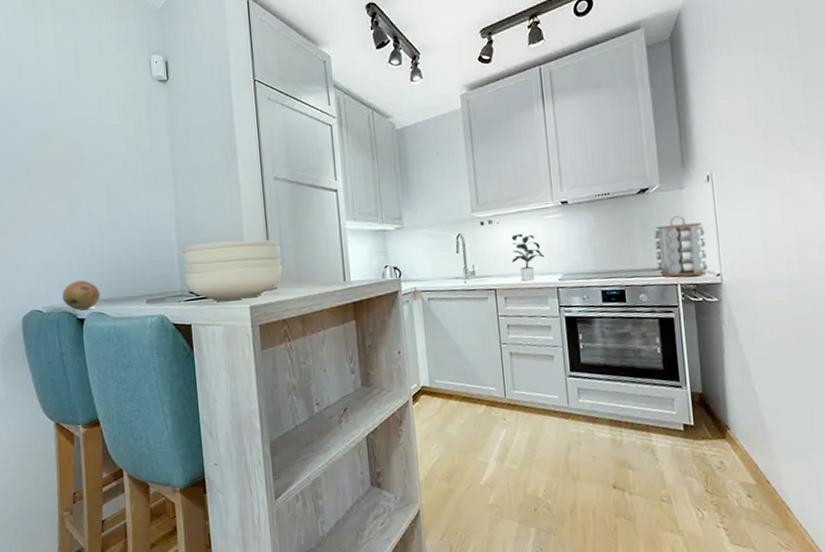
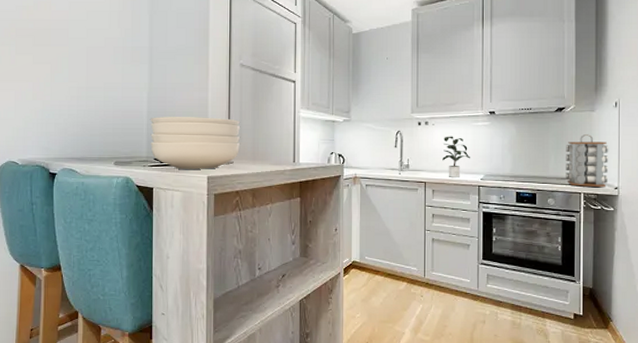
fruit: present [62,280,101,311] -> none [37,139,73,166]

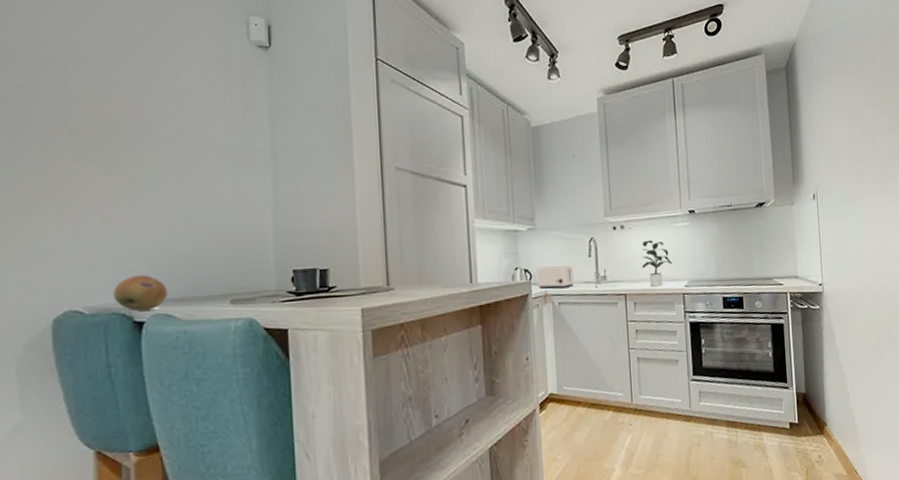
fruit: none [37,139,73,166] -> present [113,275,168,312]
bowl: present [149,117,241,169] -> none [277,234,402,303]
toaster: none [349,152,381,173] -> present [537,265,575,289]
spice rack: present [564,133,609,188] -> none [769,229,812,287]

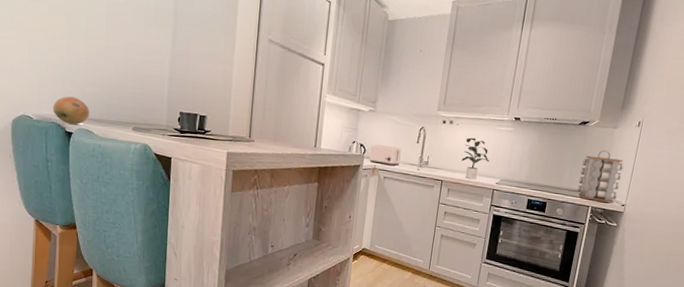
spice rack: none [769,229,812,287] -> present [576,149,624,203]

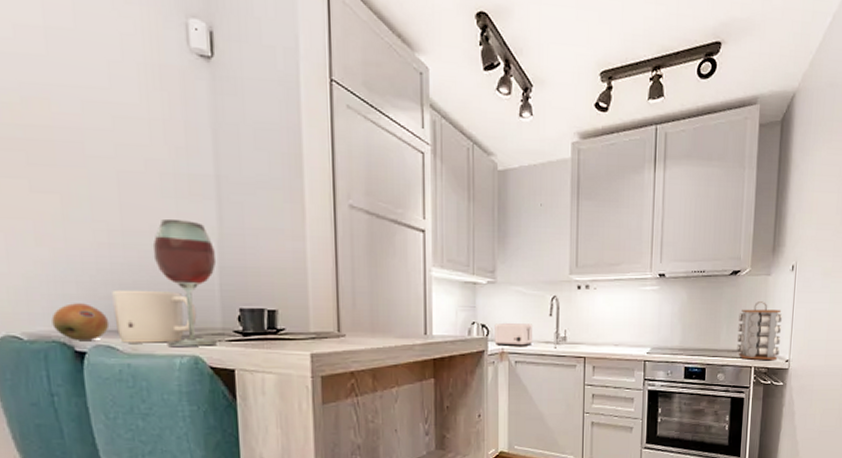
mug: none [94,89,150,132] -> present [112,289,197,343]
wineglass: none [124,40,168,138] -> present [152,218,217,346]
potted plant: present [461,137,489,179] -> none [605,302,636,351]

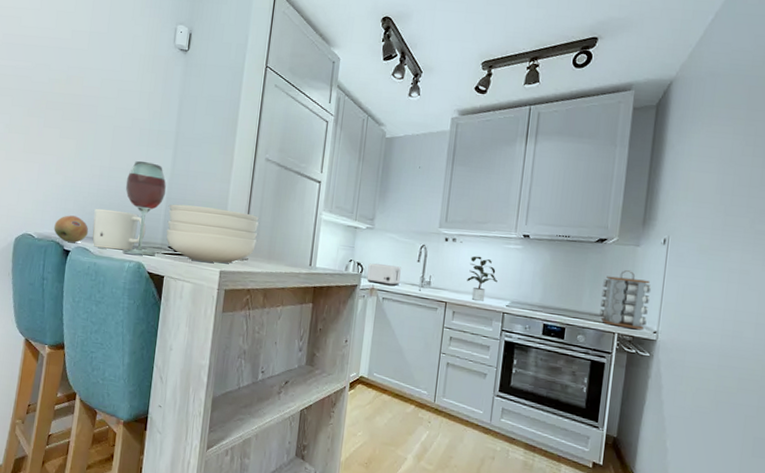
bowl: none [223,274,354,345] -> present [166,204,260,264]
potted plant: none [605,302,636,351] -> present [467,256,497,301]

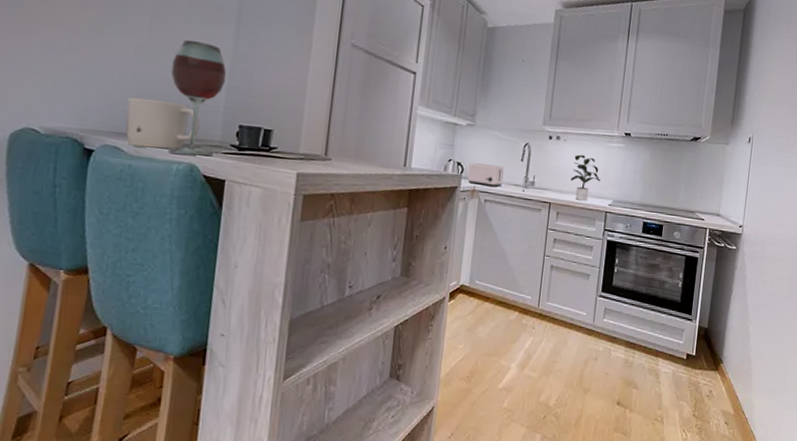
fruit: present [54,215,89,243] -> none [69,105,121,141]
bowl: present [166,204,260,264] -> none [227,94,345,165]
spice rack: present [598,269,652,330] -> none [692,167,738,225]

